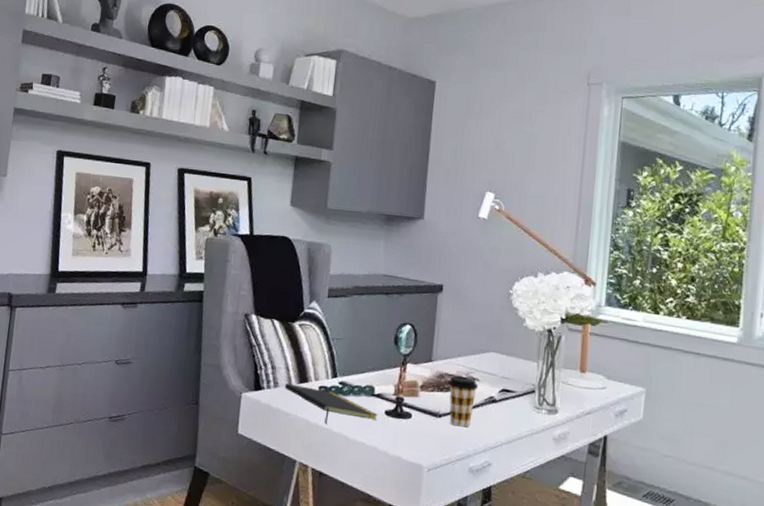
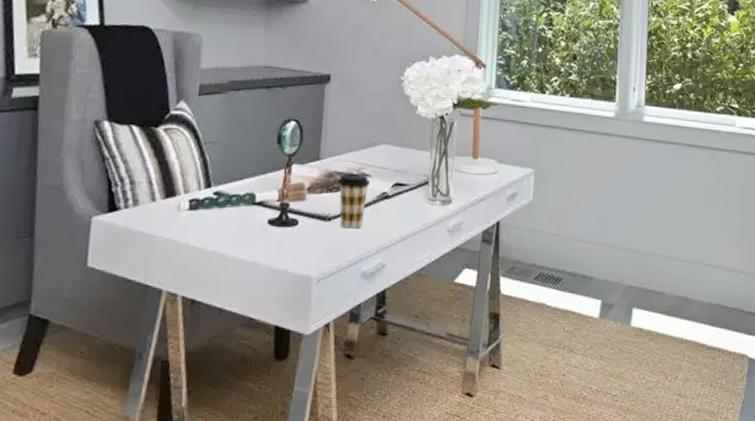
notepad: present [284,382,378,424] -> none [146,199,260,243]

